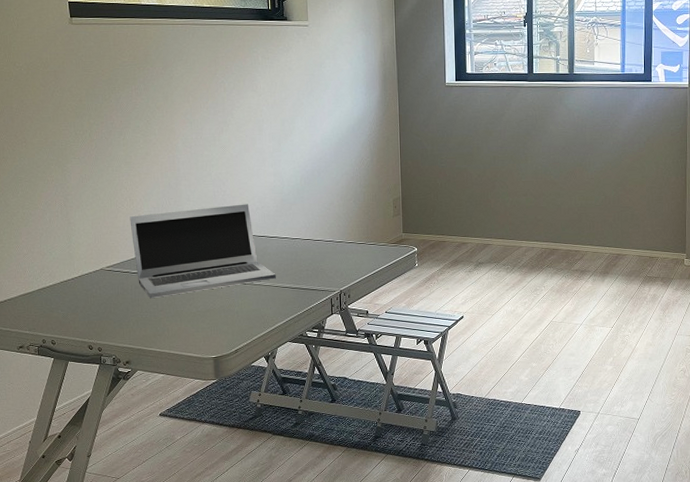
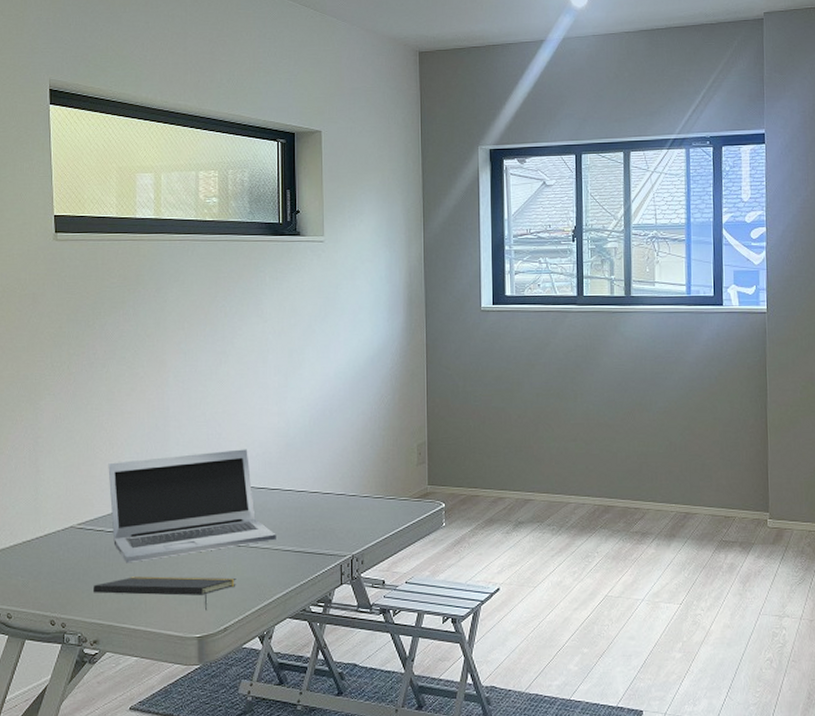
notepad: none [123,309,244,337] -> present [93,576,236,611]

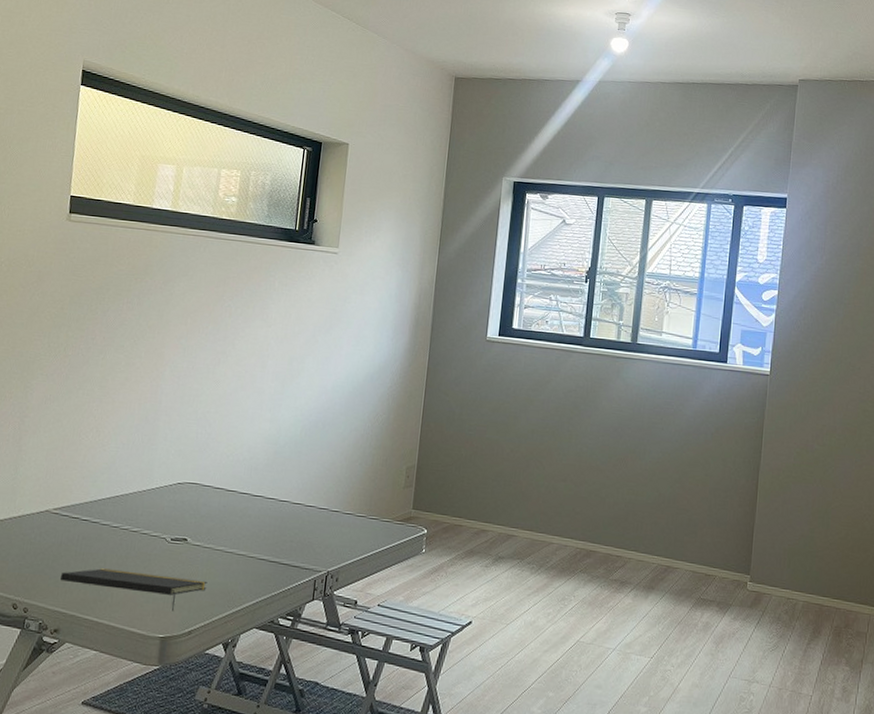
laptop: present [108,449,276,564] -> none [87,450,253,555]

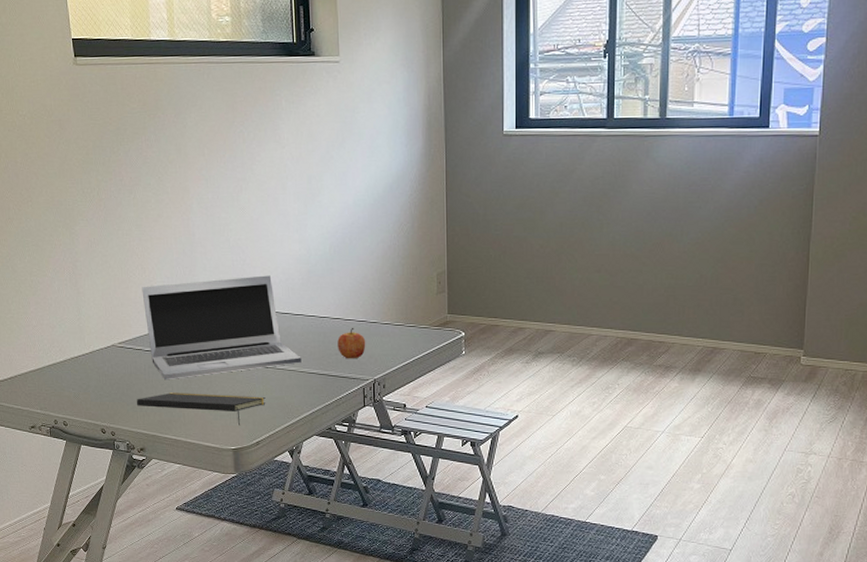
laptop: none [87,450,253,555] -> present [142,275,302,380]
apple: none [293,515,325,548] -> present [337,328,366,359]

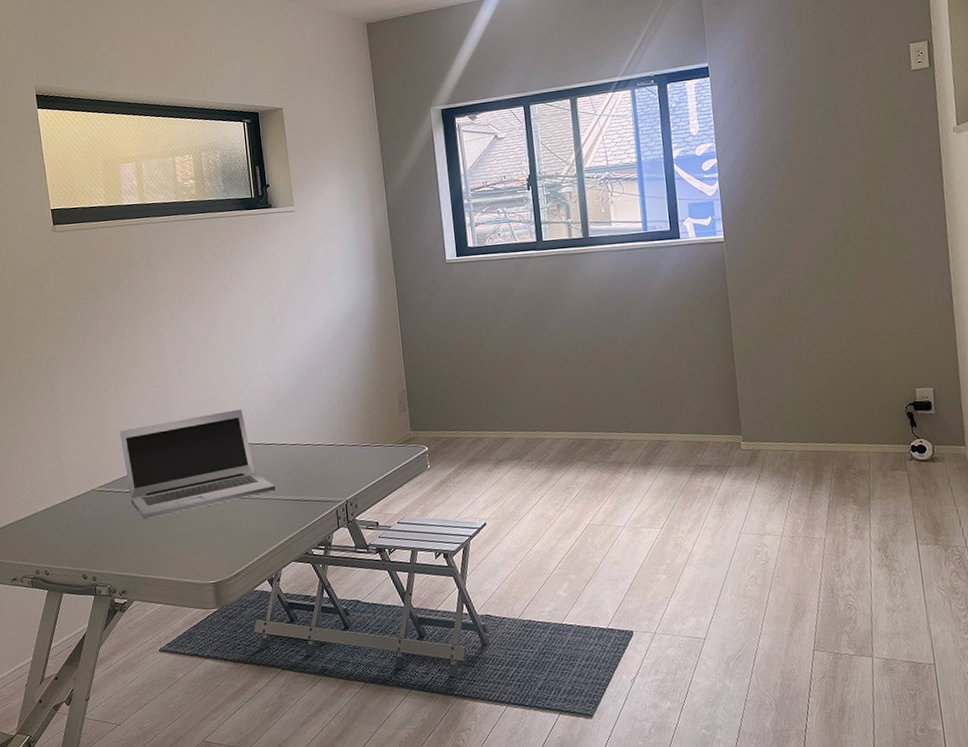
notepad: present [137,392,266,426] -> none [117,527,244,559]
apple: present [337,328,366,359] -> none [308,452,336,483]

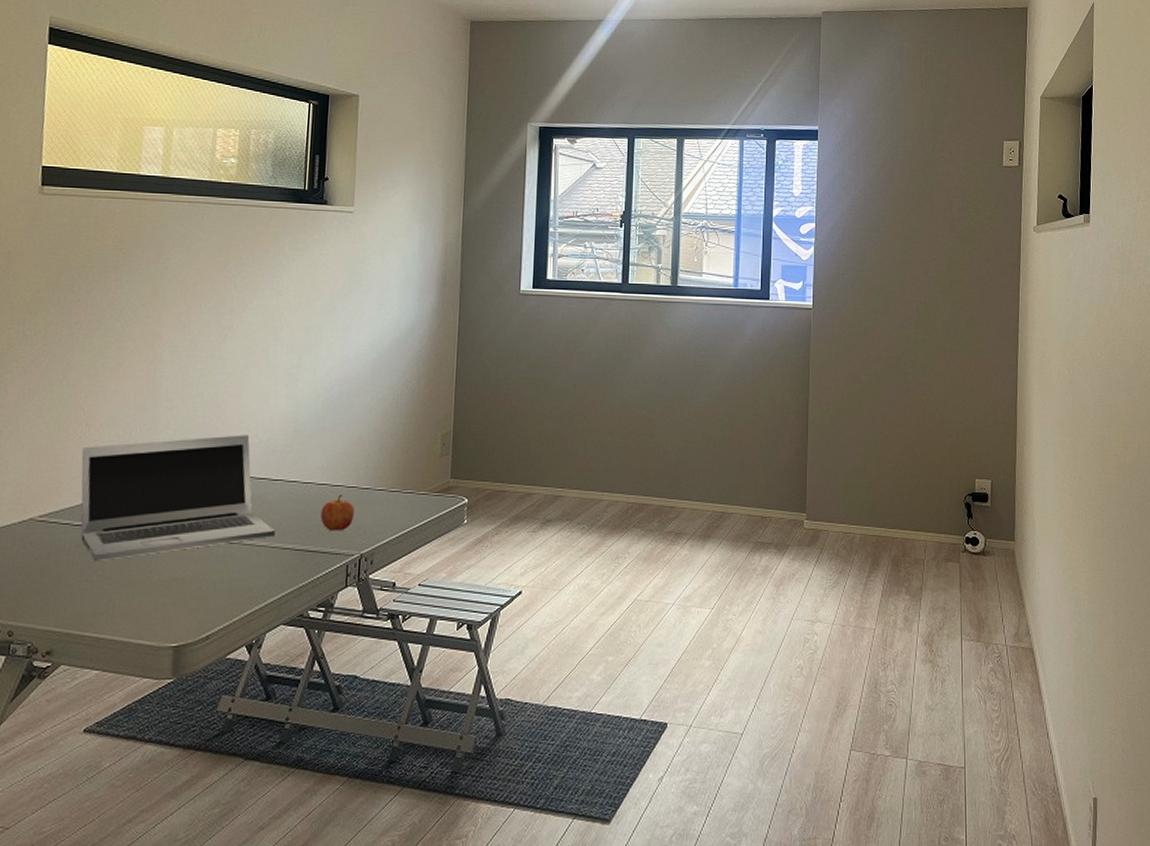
apple: none [308,452,336,483] -> present [320,495,355,531]

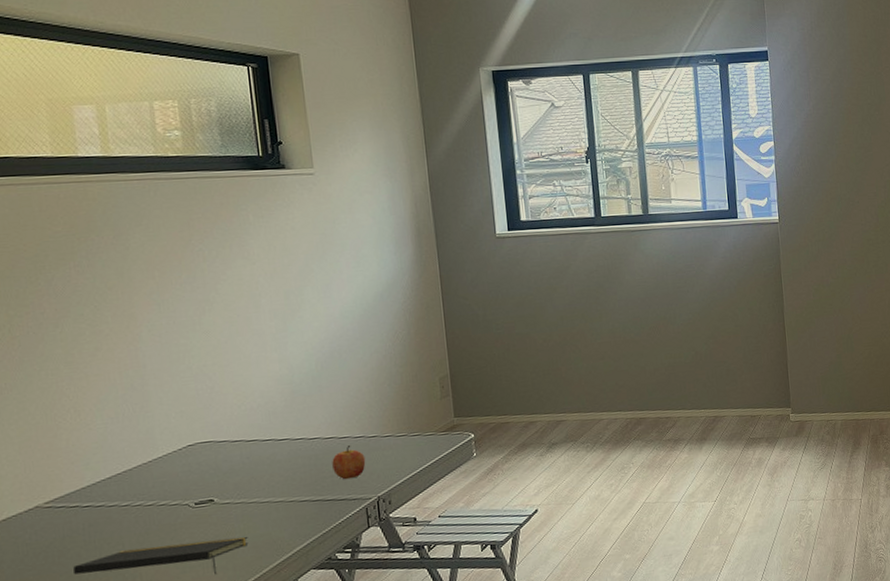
notepad: none [51,577,225,617] -> present [73,536,249,575]
laptop: present [80,435,275,562] -> none [75,401,290,538]

